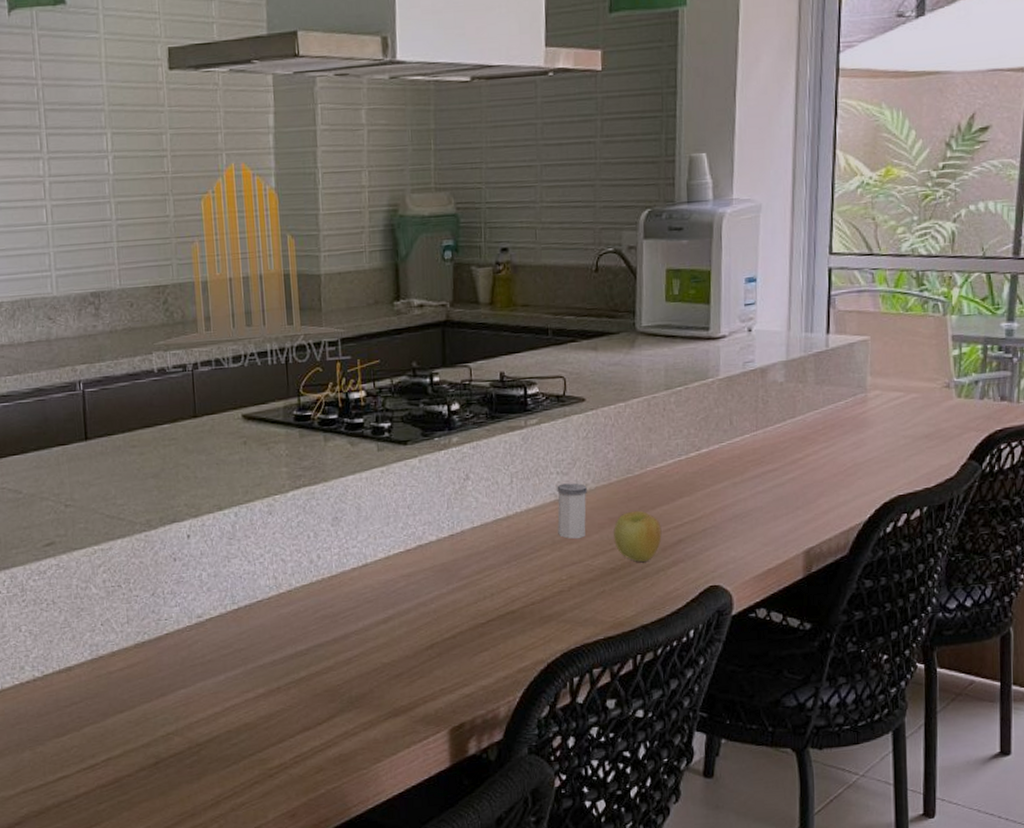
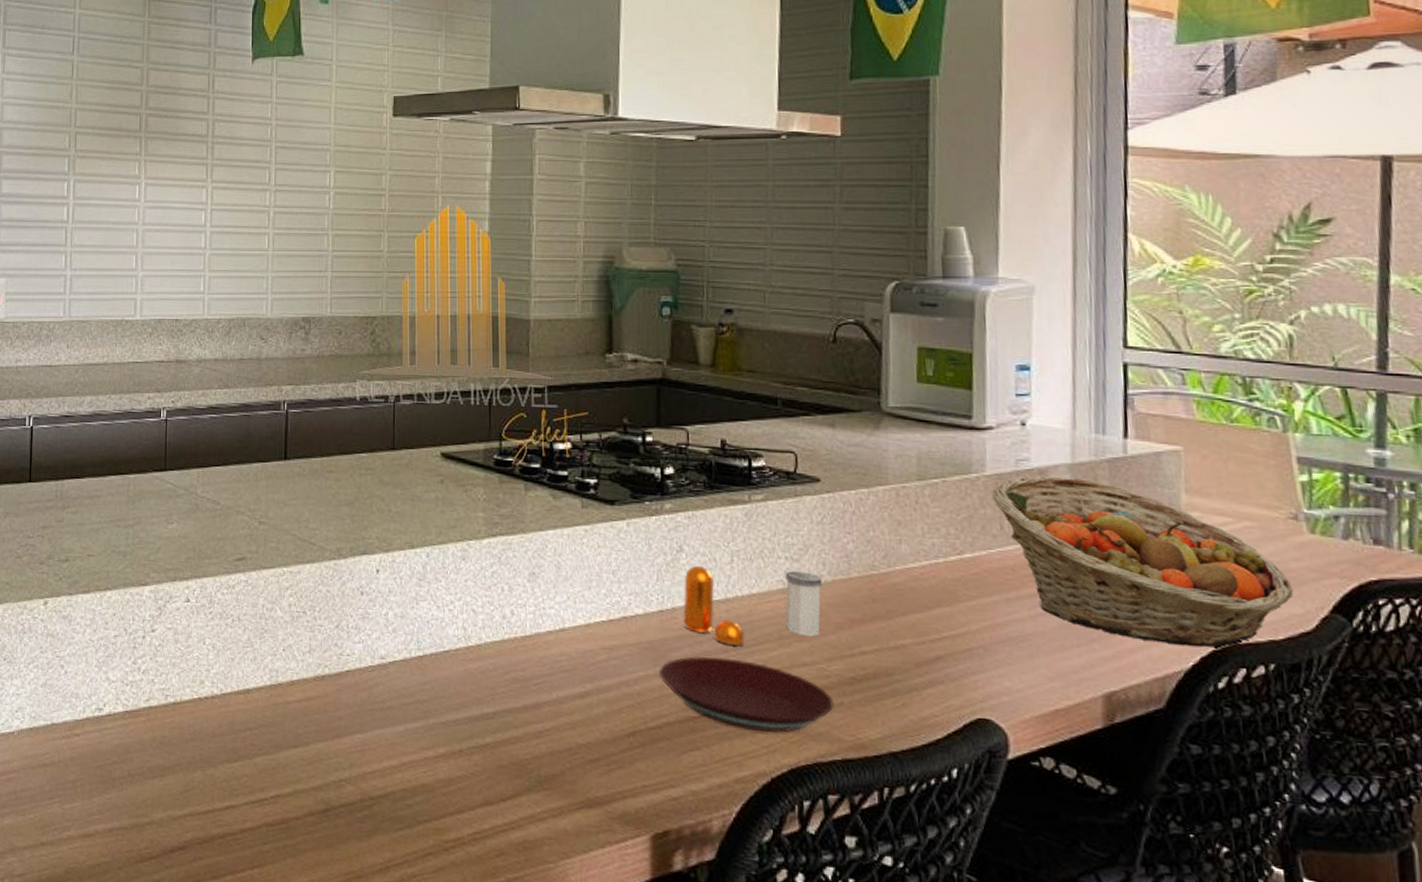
plate: none [452,568,598,627] -> present [659,655,834,734]
pepper shaker: none [471,490,524,556] -> present [683,566,745,646]
apple: present [614,510,662,562] -> none [854,614,915,676]
fruit basket: none [724,372,943,503] -> present [992,475,1294,648]

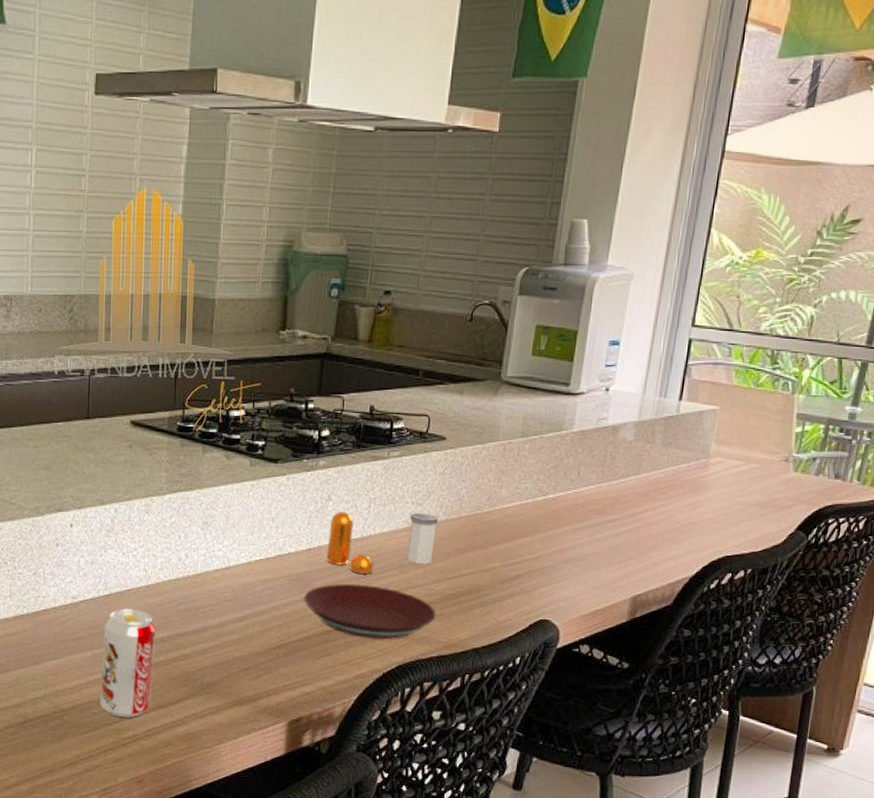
beverage can: none [415,674,479,815] -> present [100,609,155,718]
fruit basket: present [992,475,1294,648] -> none [575,431,775,559]

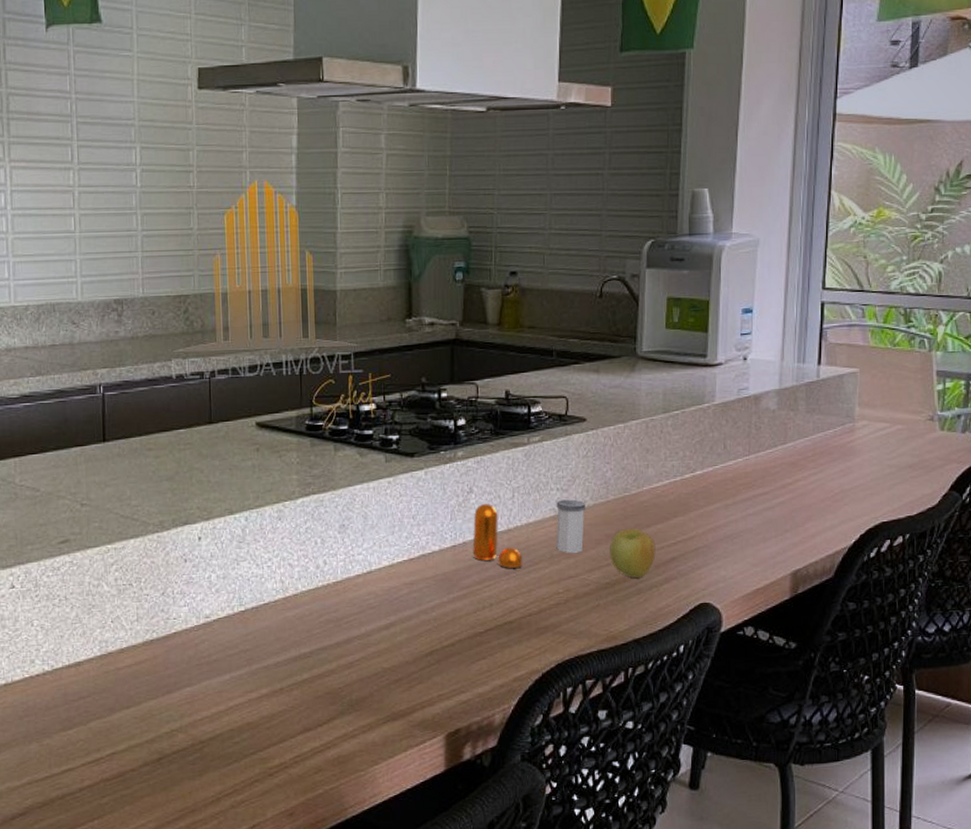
beverage can: present [100,609,155,718] -> none [241,624,298,745]
plate: present [304,583,436,640] -> none [452,579,592,637]
apple: none [457,544,502,591] -> present [610,528,656,578]

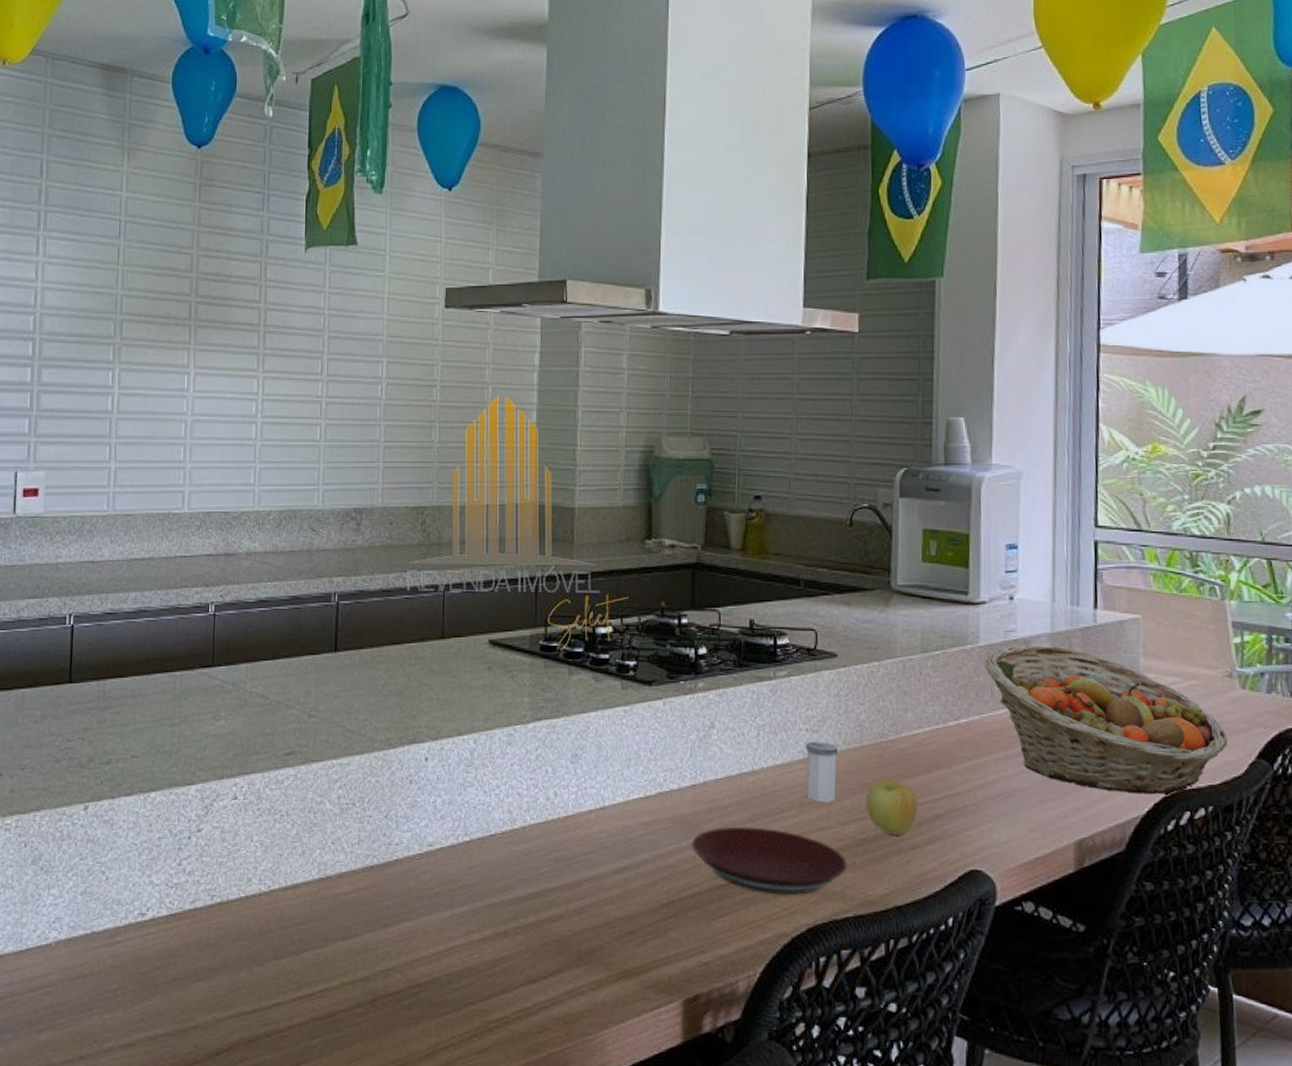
plate: none [452,579,592,637] -> present [692,826,847,896]
pepper shaker: present [472,504,523,568] -> none [714,741,769,814]
fruit basket: none [719,400,926,528] -> present [985,645,1228,795]

